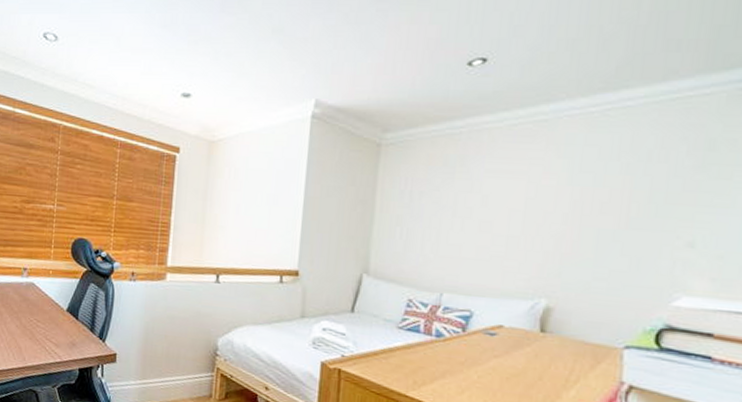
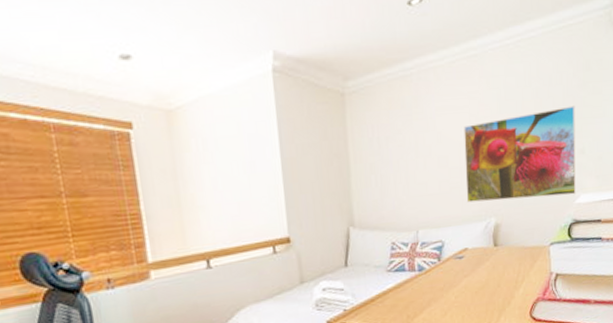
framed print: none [510,188,686,295] -> present [463,105,575,203]

